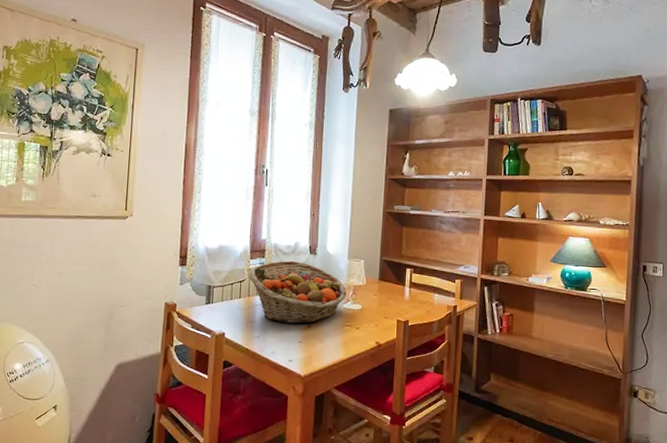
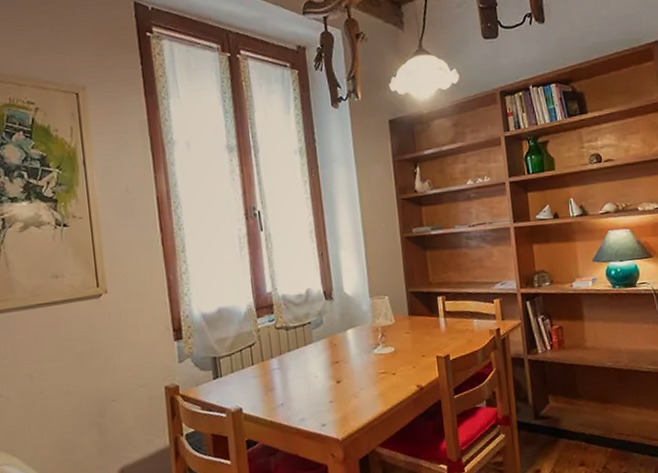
fruit basket: present [249,260,347,324] -> none [258,311,375,385]

